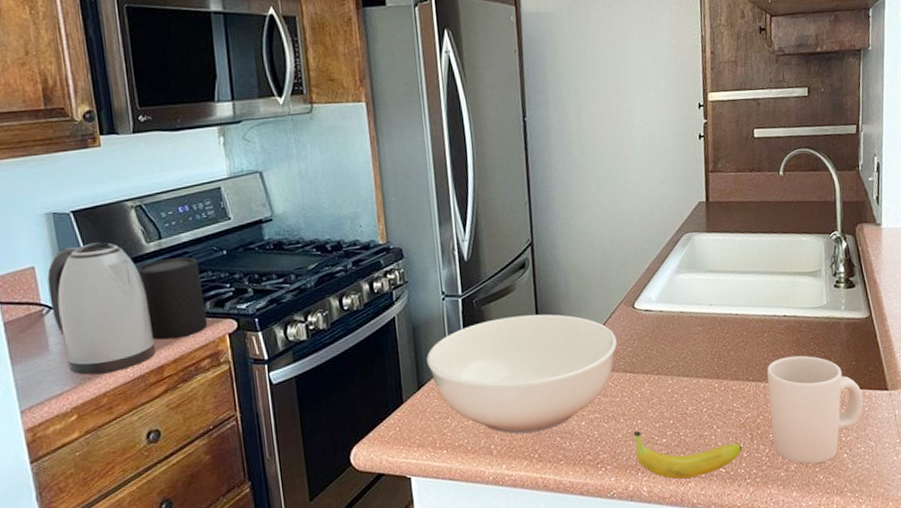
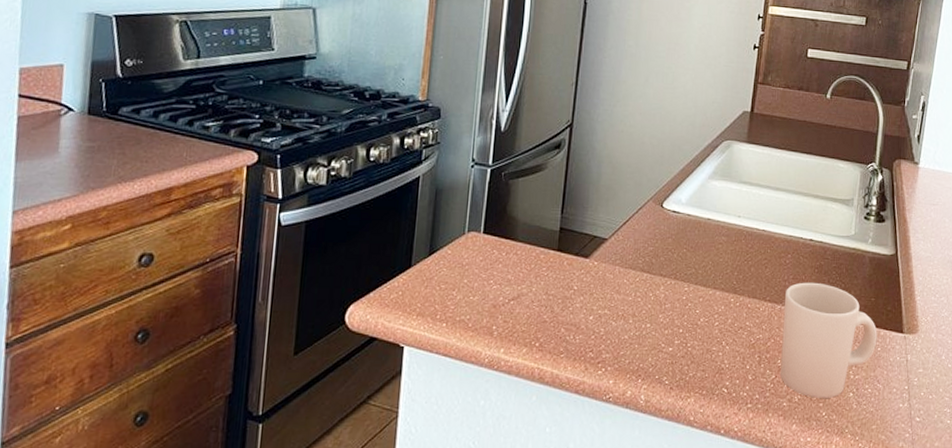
kettle: present [47,242,156,375] -> none [71,50,173,186]
pen holder: present [136,257,208,340] -> none [167,79,232,162]
bowl: present [426,314,618,434] -> none [443,195,640,319]
fruit: present [633,431,742,479] -> none [639,335,748,393]

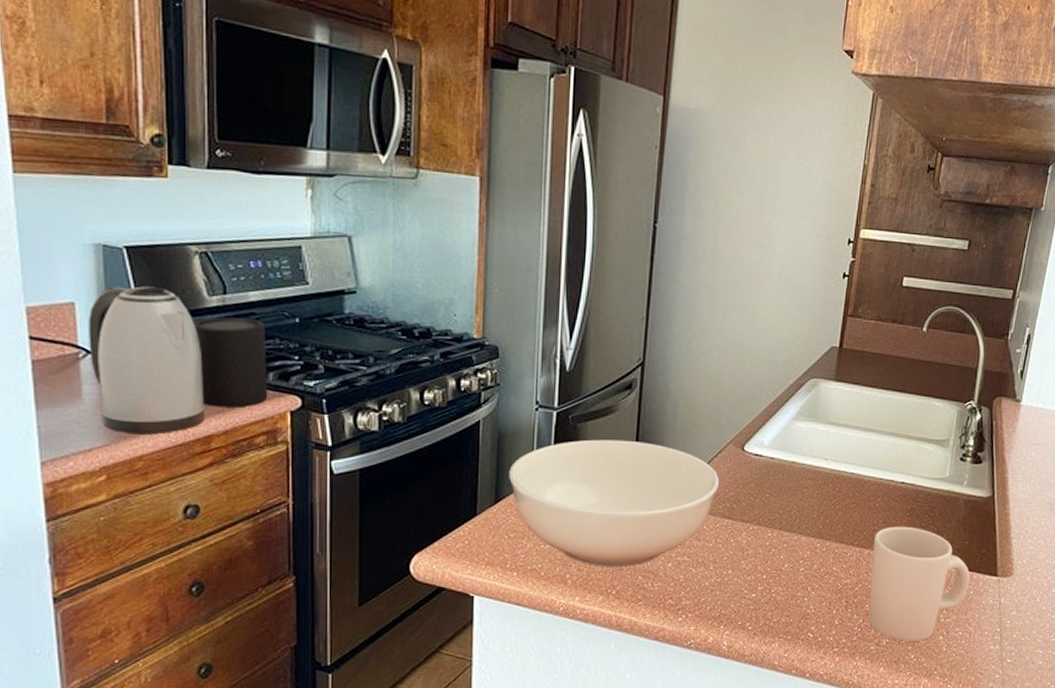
kettle: none [71,50,173,186] -> present [88,286,205,435]
pen holder: none [167,79,232,162] -> present [193,317,268,407]
bowl: none [443,195,640,319] -> present [509,439,720,567]

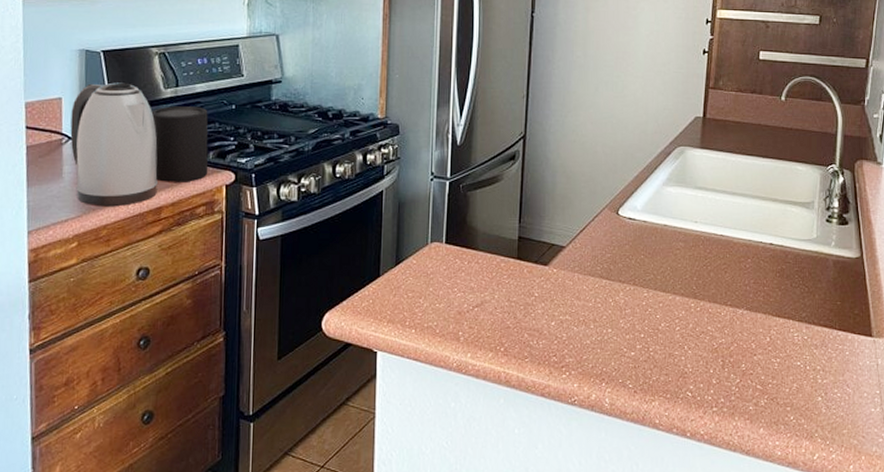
bowl: present [509,439,720,567] -> none [408,206,597,325]
mug: present [868,526,970,642] -> none [745,286,845,402]

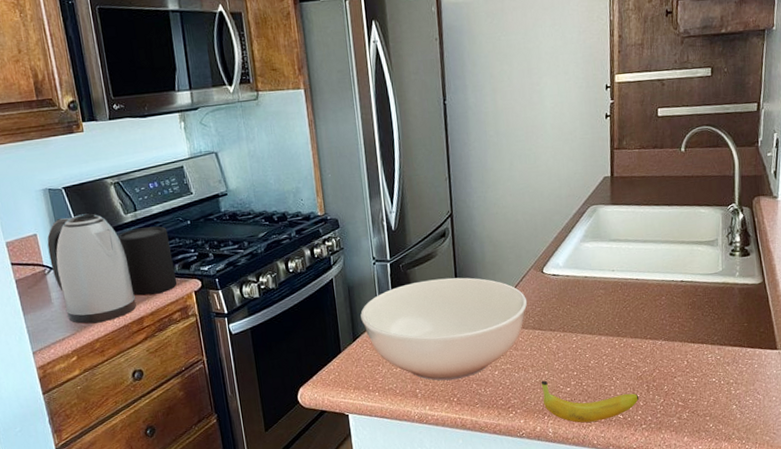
bowl: none [408,206,597,325] -> present [360,277,528,381]
fruit: none [602,339,711,396] -> present [541,380,639,423]

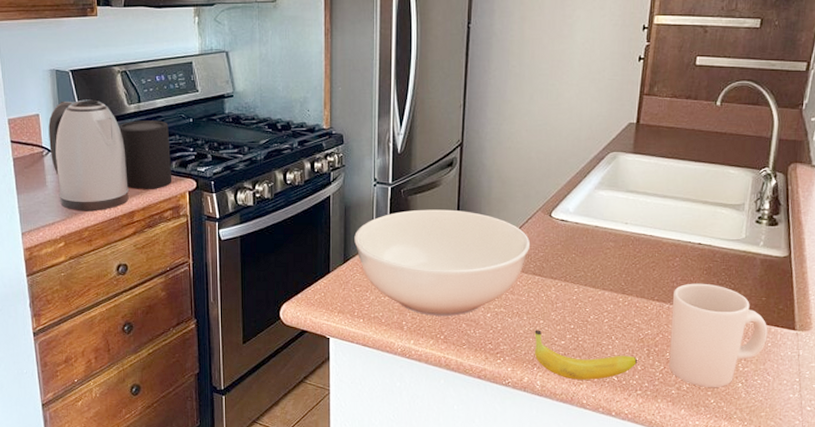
mug: none [663,317,754,414] -> present [669,283,768,387]

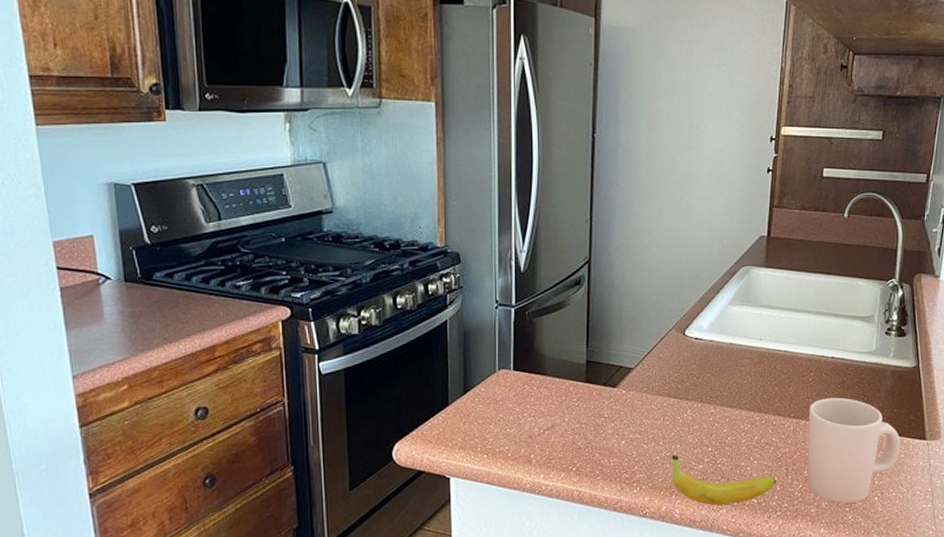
kettle: present [48,99,129,211] -> none [105,217,209,348]
pen holder: present [118,120,173,189] -> none [194,240,262,320]
bowl: present [354,209,531,316] -> none [475,331,665,447]

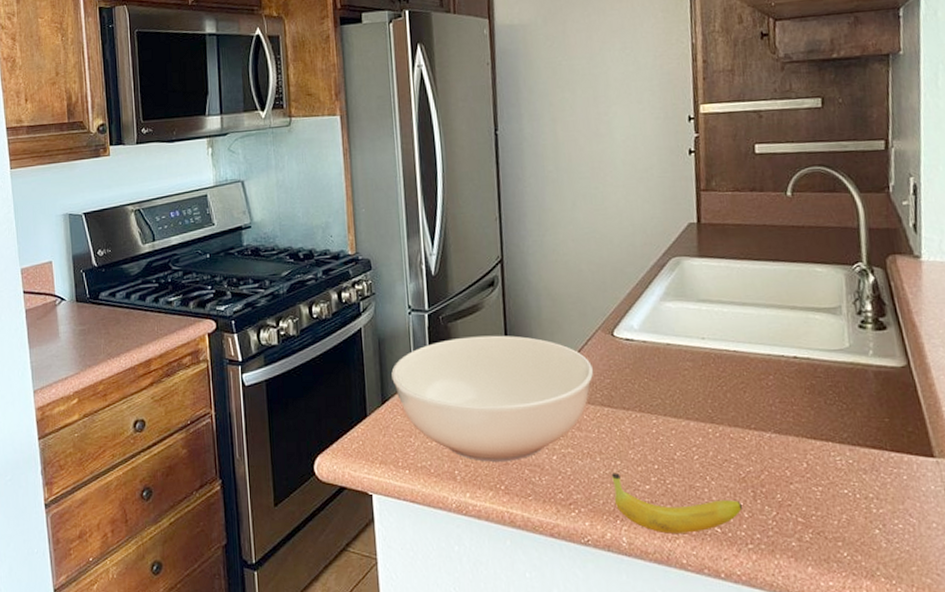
bowl: none [475,331,665,447] -> present [391,335,594,462]
mug: present [807,397,901,504] -> none [772,405,901,536]

